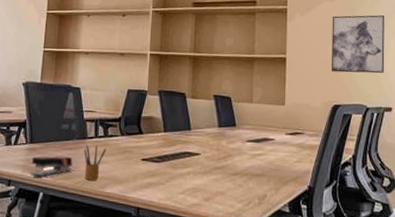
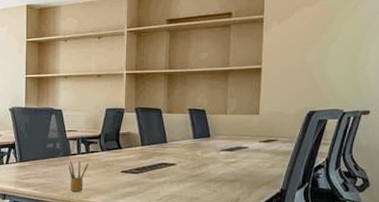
stapler: present [30,156,73,177] -> none [22,172,59,190]
wall art: present [331,15,385,74] -> none [307,17,369,79]

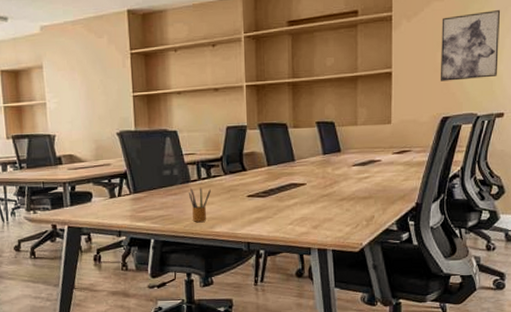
wall art: none [307,17,369,79] -> present [440,10,501,81]

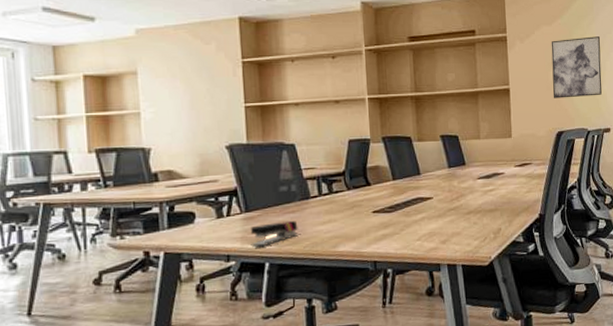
stapler: none [138,201,180,225] -> present [251,220,299,247]
pencil box: present [188,187,211,222] -> none [308,203,333,242]

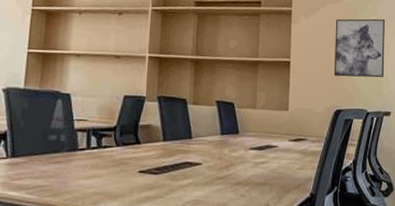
stapler: present [251,220,299,247] -> none [11,170,62,194]

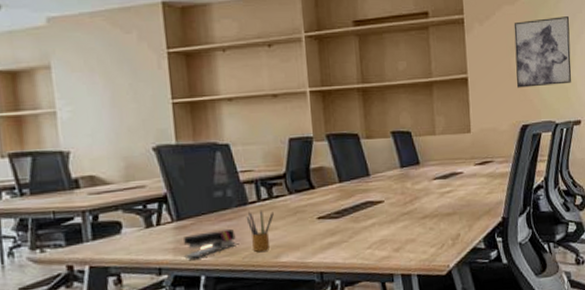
stapler: none [11,170,62,194] -> present [184,228,237,259]
pencil box: none [73,157,99,196] -> present [246,210,274,252]

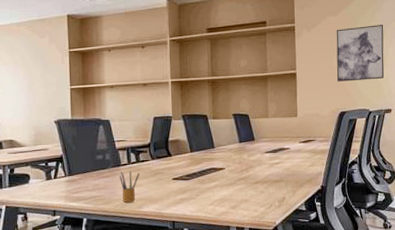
stapler: present [184,228,237,259] -> none [72,183,111,205]

